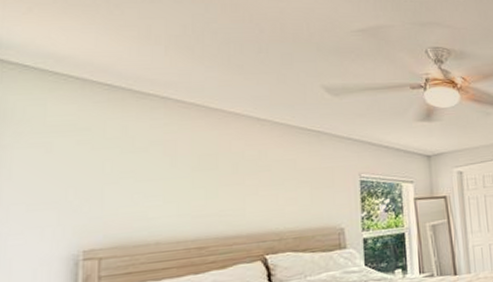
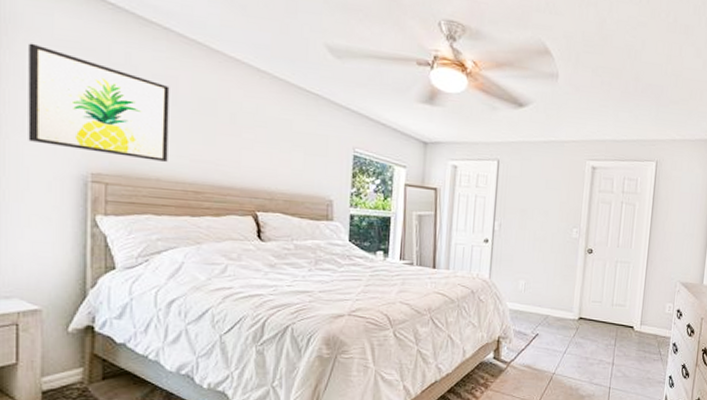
wall art: none [12,134,169,231] -> present [28,43,170,162]

